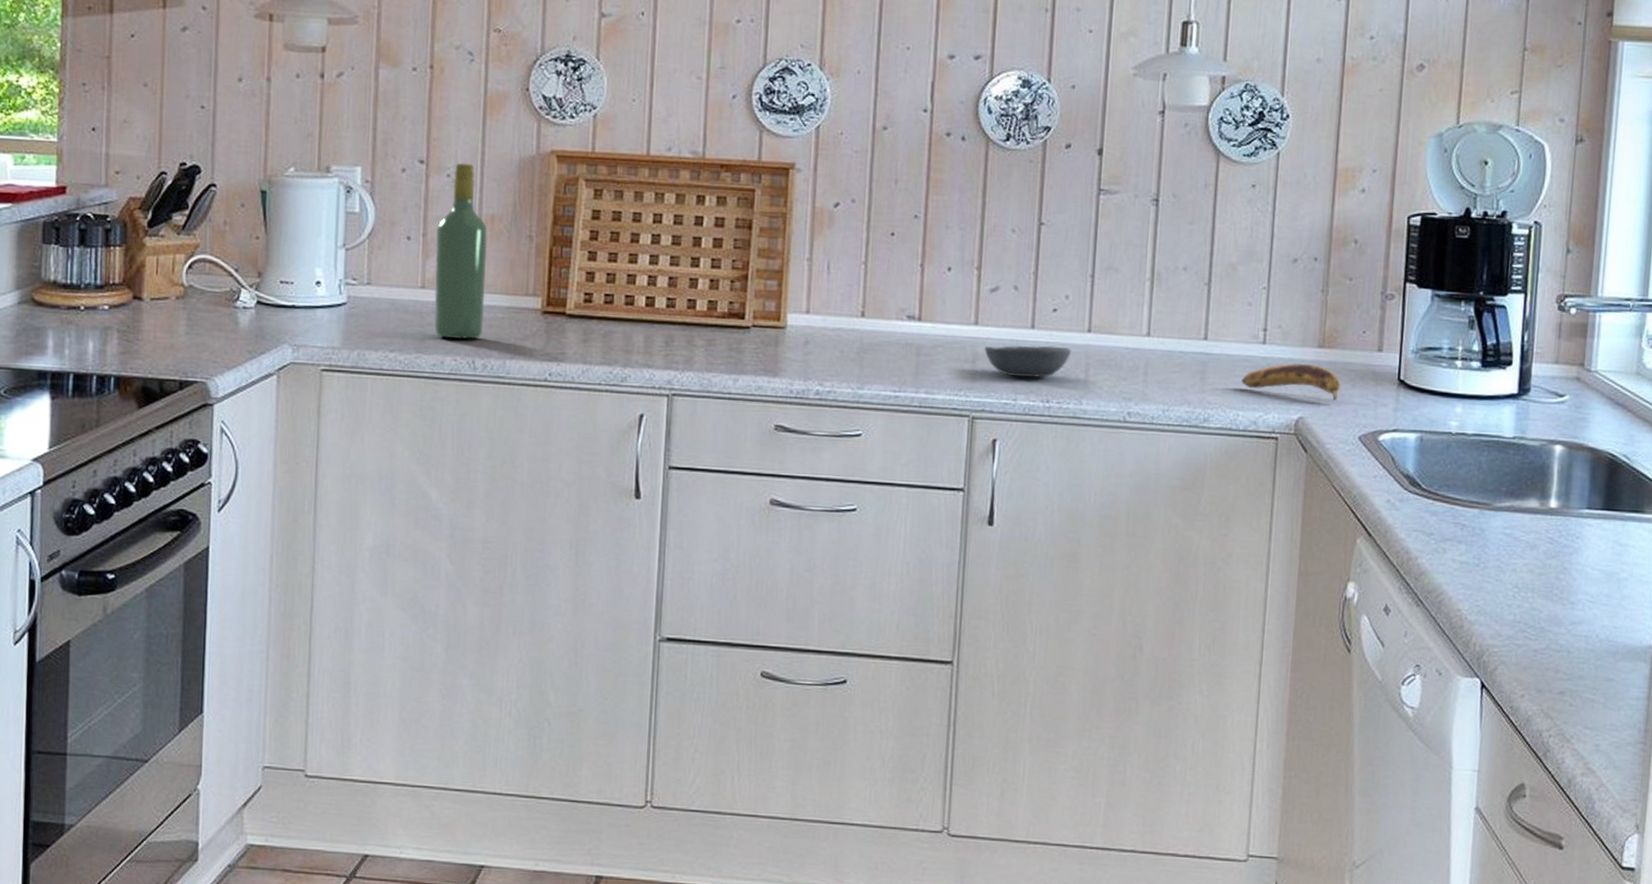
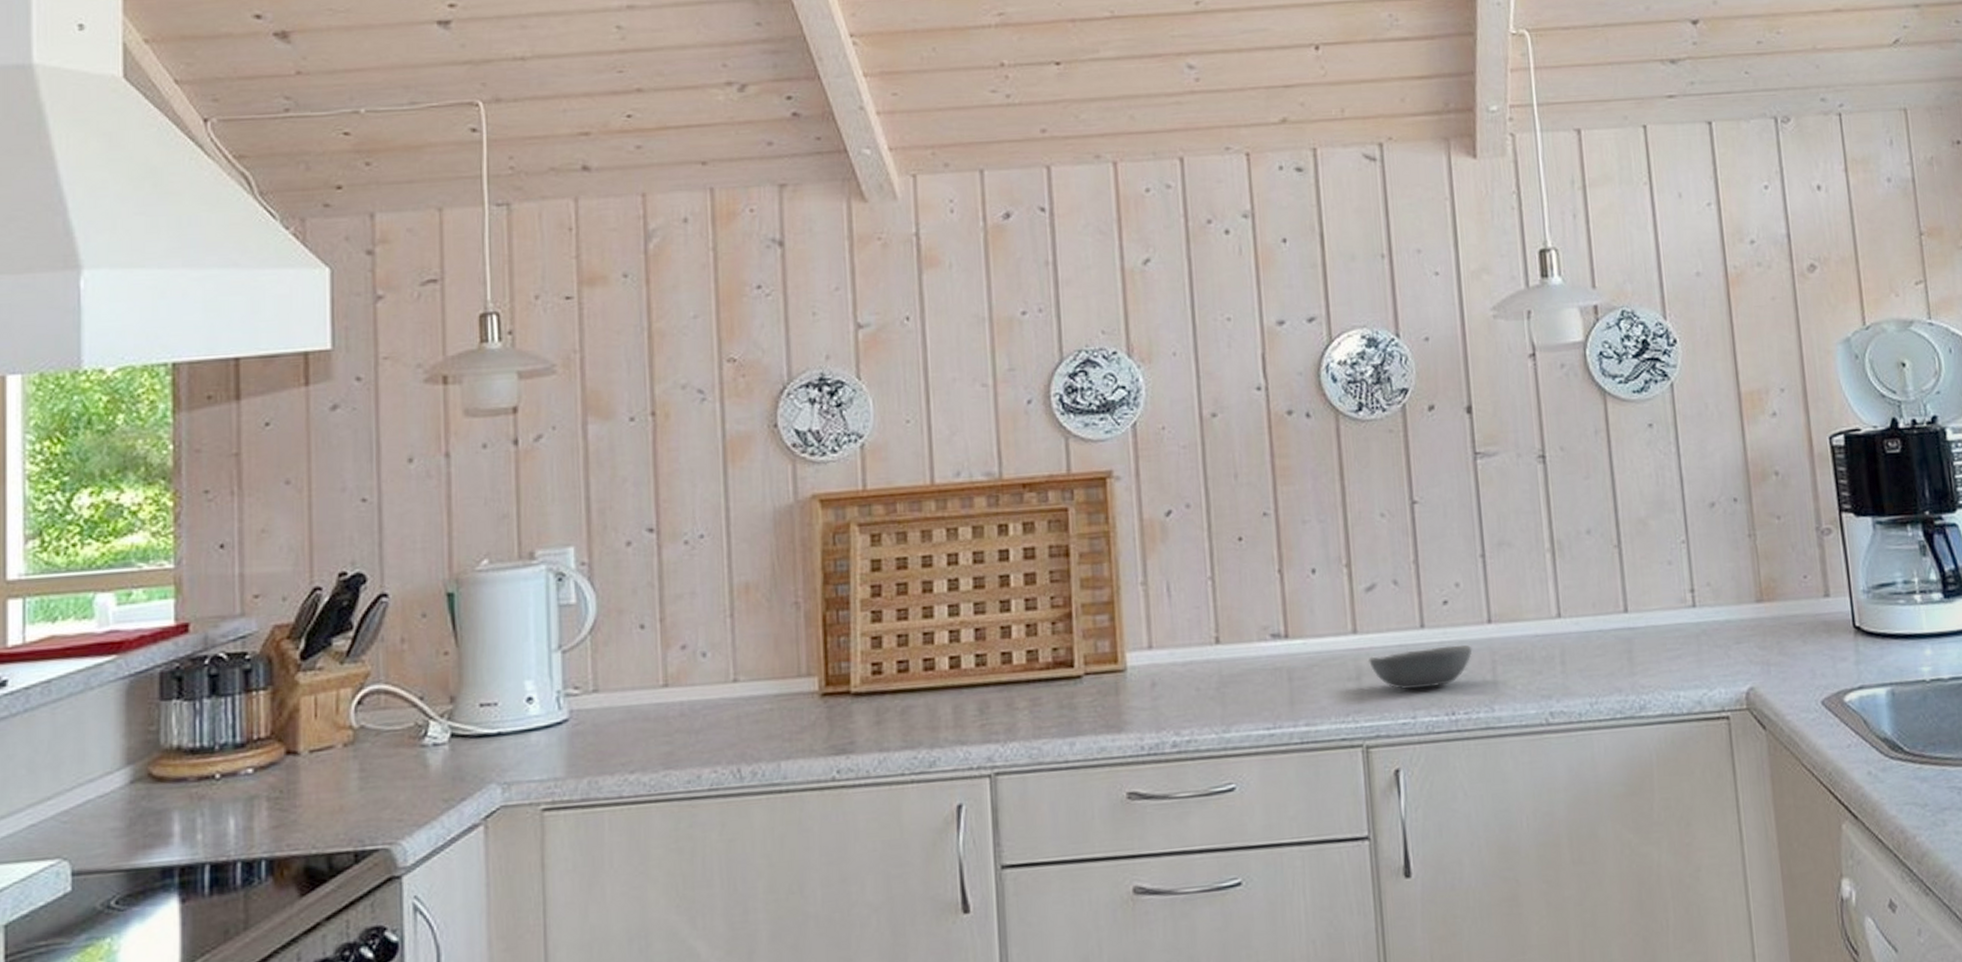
wine bottle: present [433,162,488,340] -> none [676,524,748,746]
banana: present [1241,363,1342,401] -> none [1675,623,1791,662]

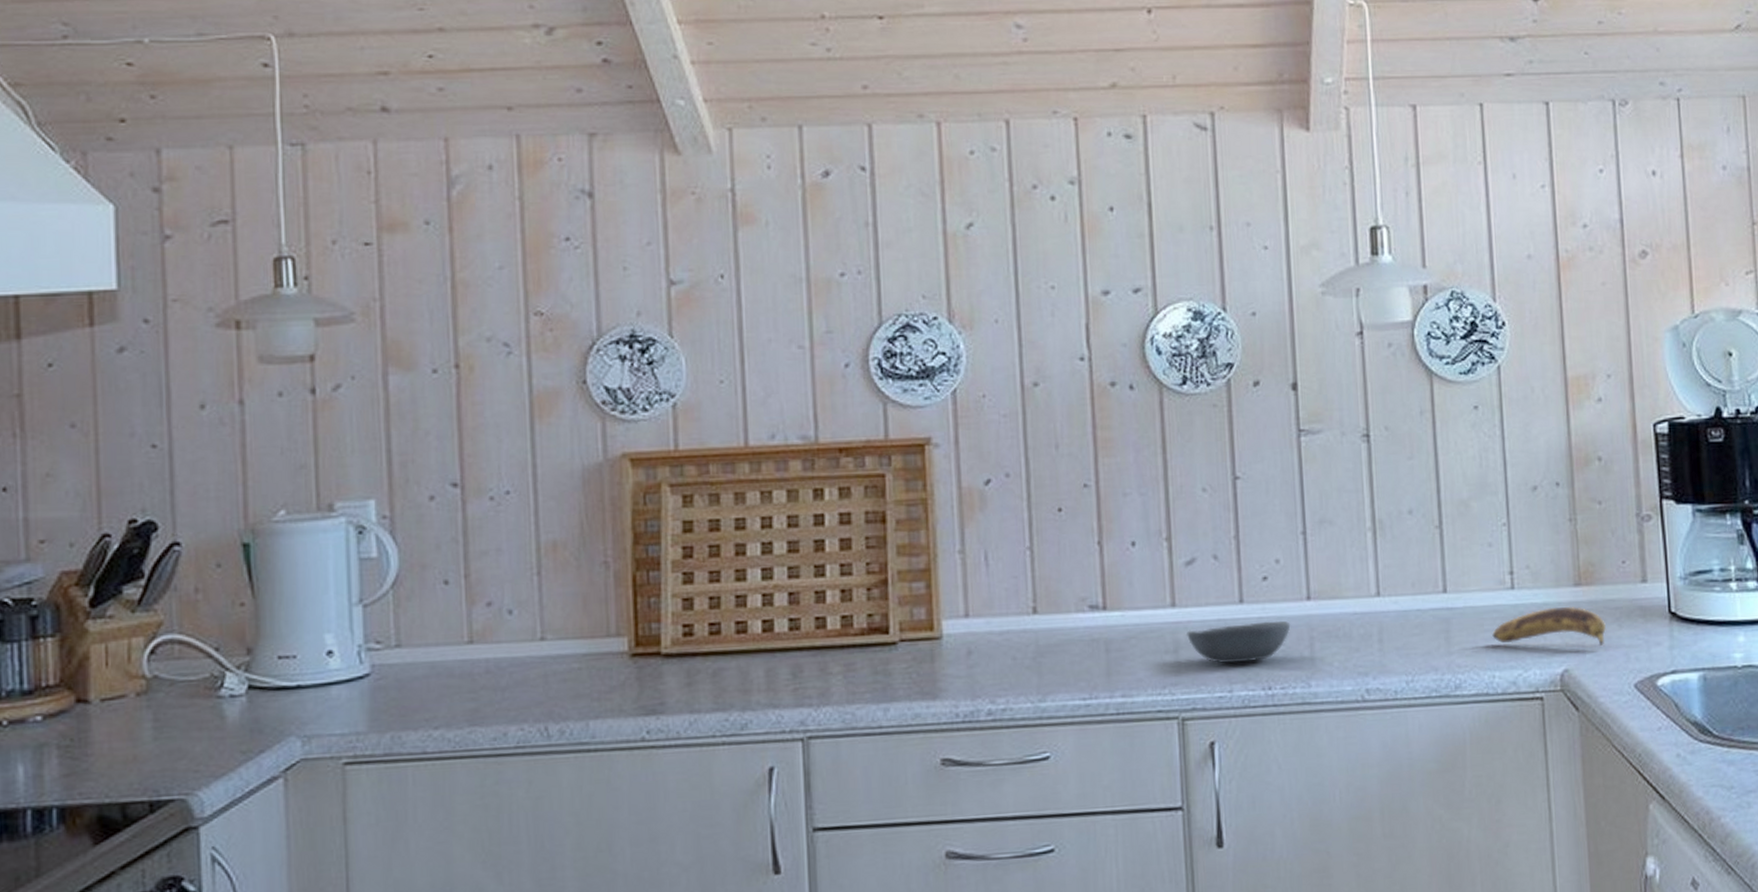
banana: none [1675,623,1791,662] -> present [1492,606,1607,646]

